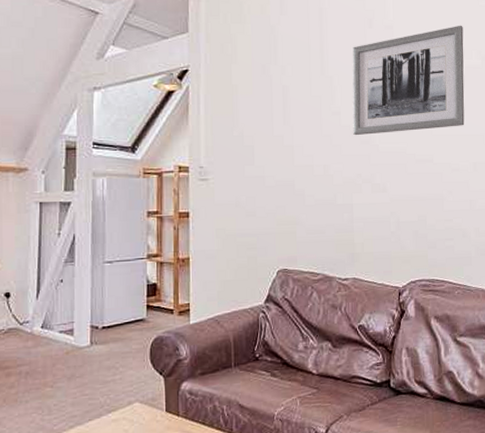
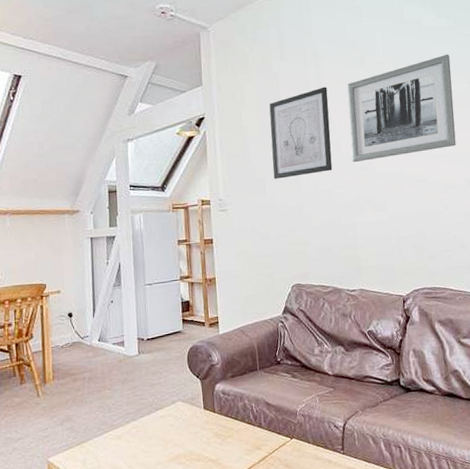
wall art: none [264,48,331,148] -> present [269,87,333,179]

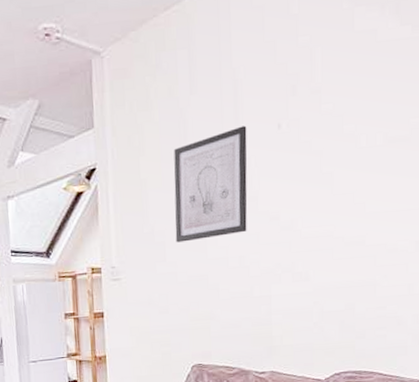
wall art: present [347,54,456,163] -> none [271,76,411,222]

